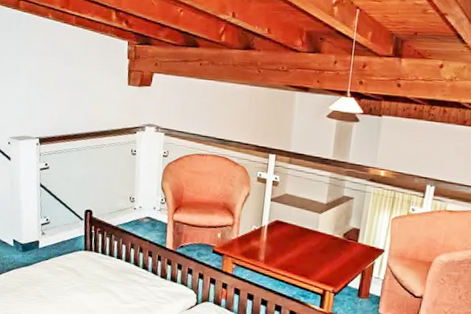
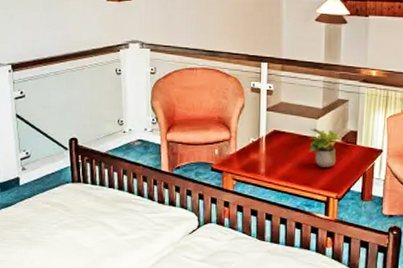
potted plant: none [309,222,341,262] -> present [308,128,338,168]

